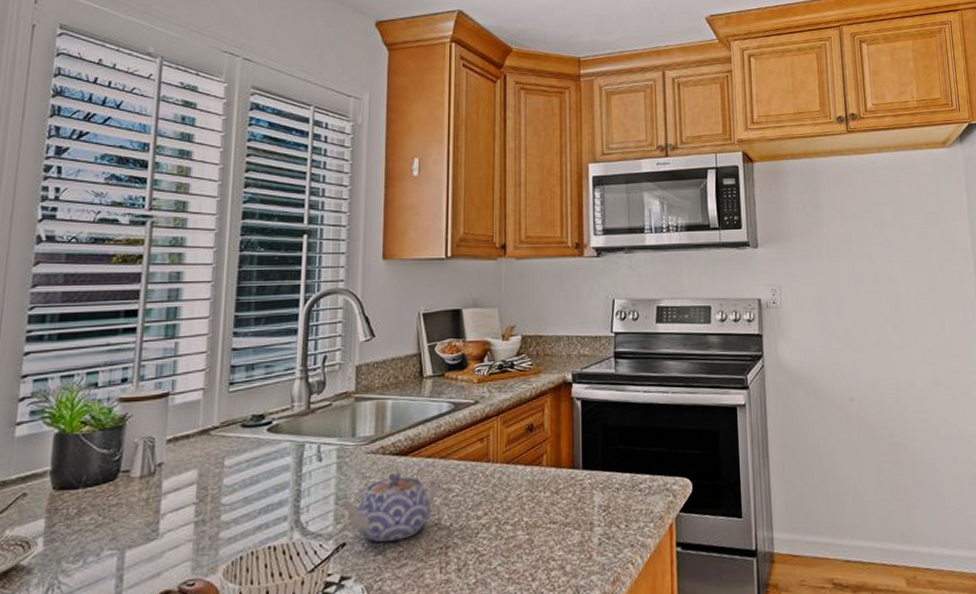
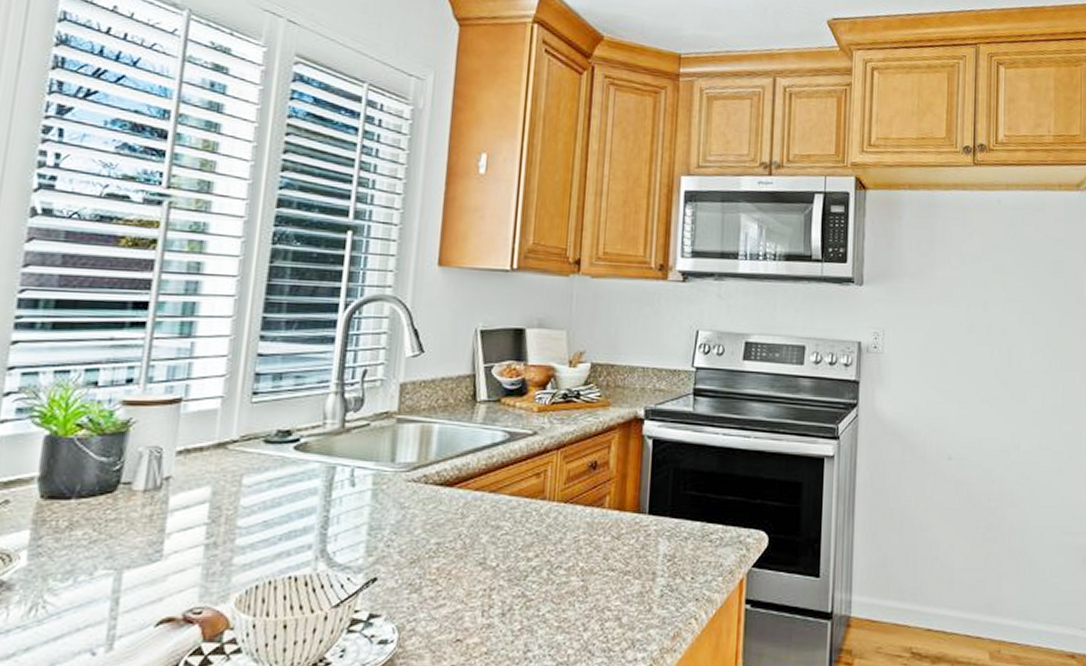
teapot: present [338,471,438,543] -> none [371,503,486,580]

